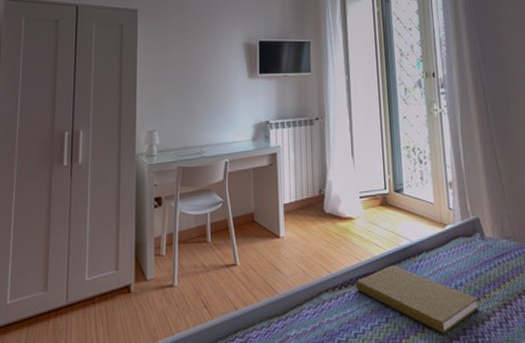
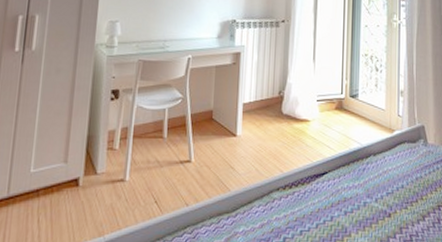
book: present [356,265,479,335] -> none [306,167,416,233]

